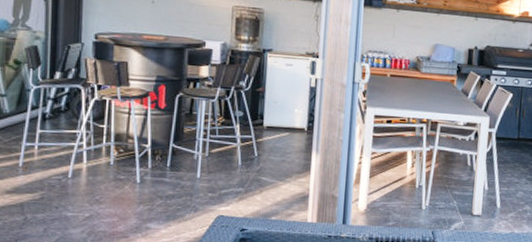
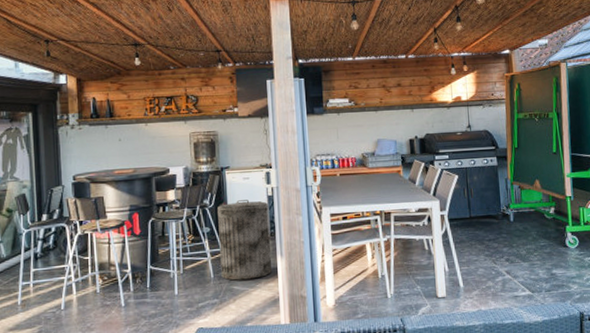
trash can: none [250,87,310,172] -> present [217,200,273,281]

